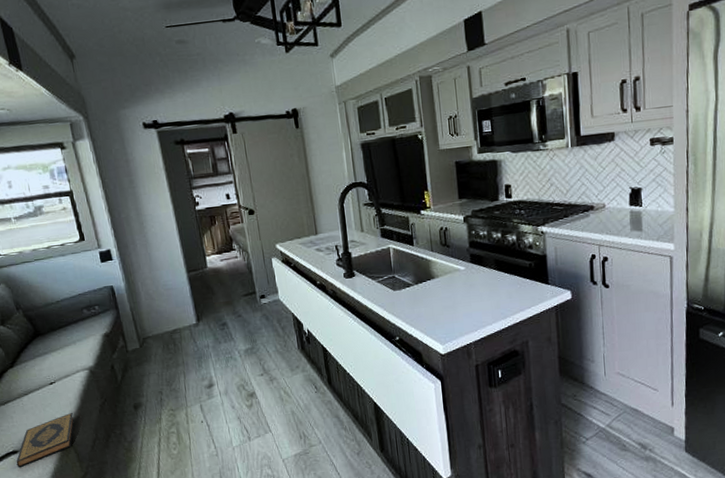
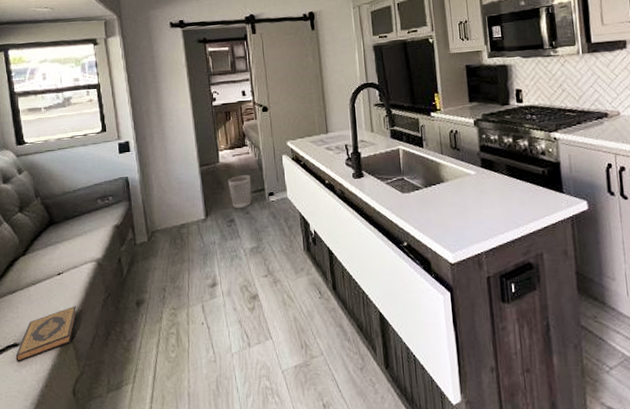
wastebasket: none [218,279,243,312] -> present [228,175,252,208]

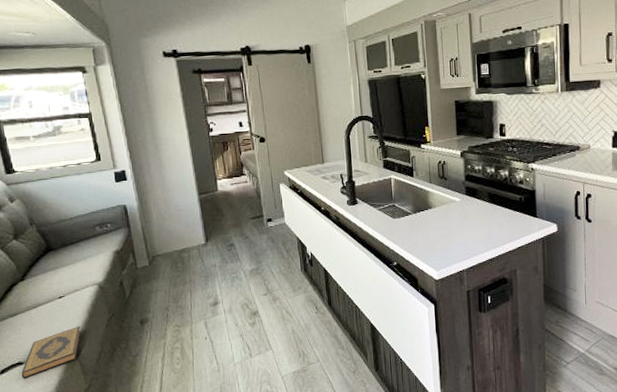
wastebasket: present [228,175,252,208] -> none [227,202,251,233]

